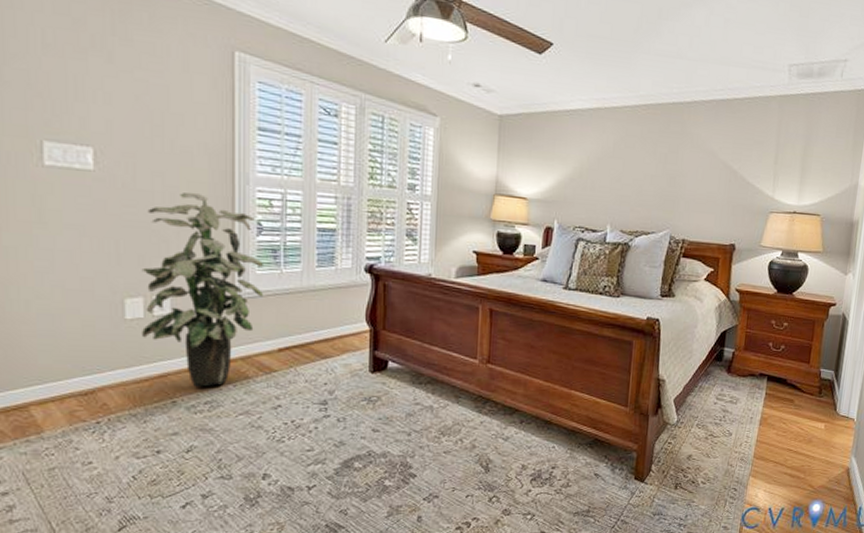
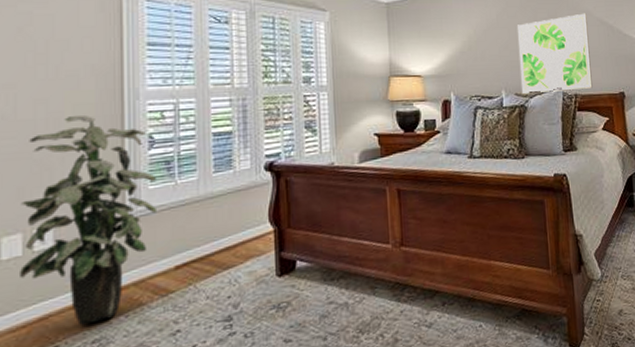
wall art: none [627,153,711,236] -> present [518,13,593,95]

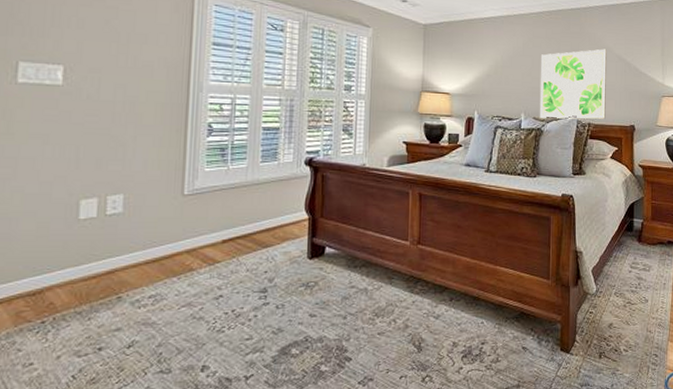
indoor plant: present [18,114,158,325] -> none [92,100,212,281]

